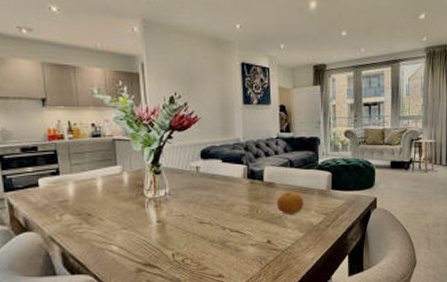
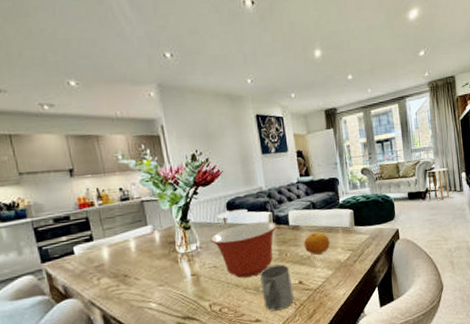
mixing bowl: none [180,175,251,230] -> present [210,221,277,278]
mug: none [227,221,260,268] -> present [259,264,294,312]

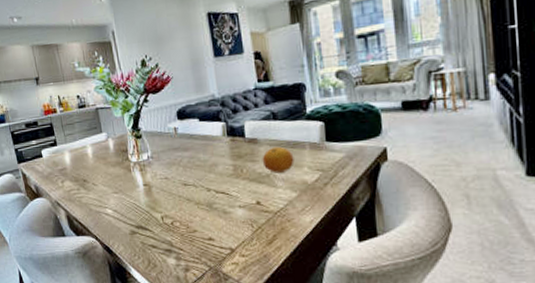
mixing bowl: present [210,221,277,278] -> none [161,132,231,192]
mug: present [259,264,294,312] -> none [212,181,251,231]

